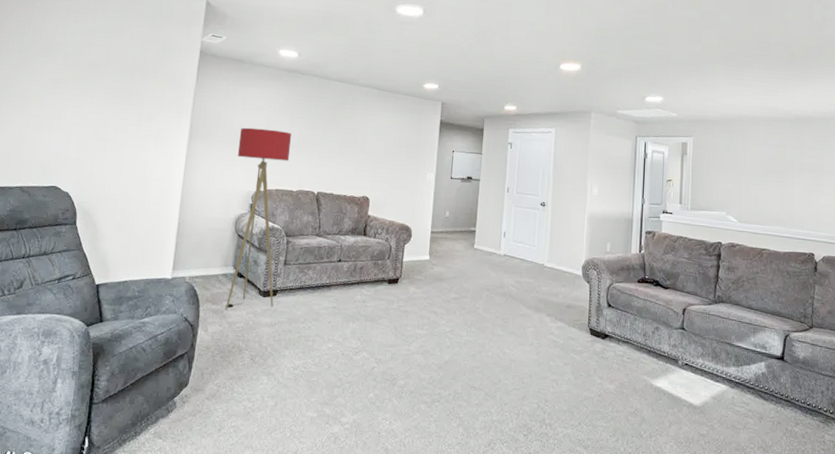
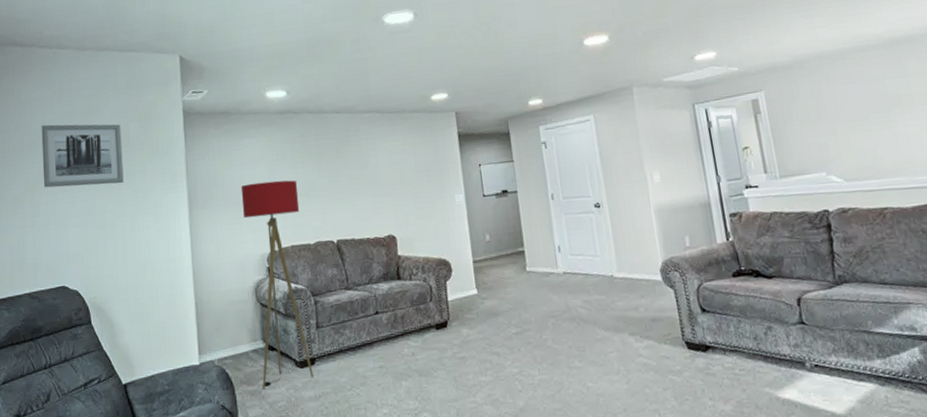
wall art: none [54,35,139,104] -> present [41,124,124,188]

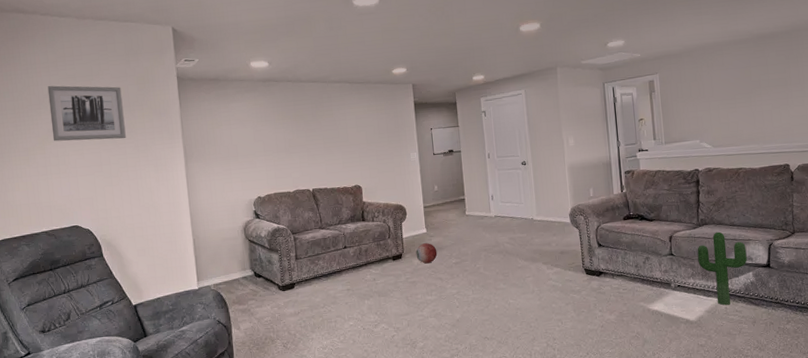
floor lamp: present [240,180,314,390] -> none [230,138,294,308]
ball: none [464,307,492,334] -> present [416,243,438,264]
decorative plant: none [837,292,910,394] -> present [697,231,747,306]

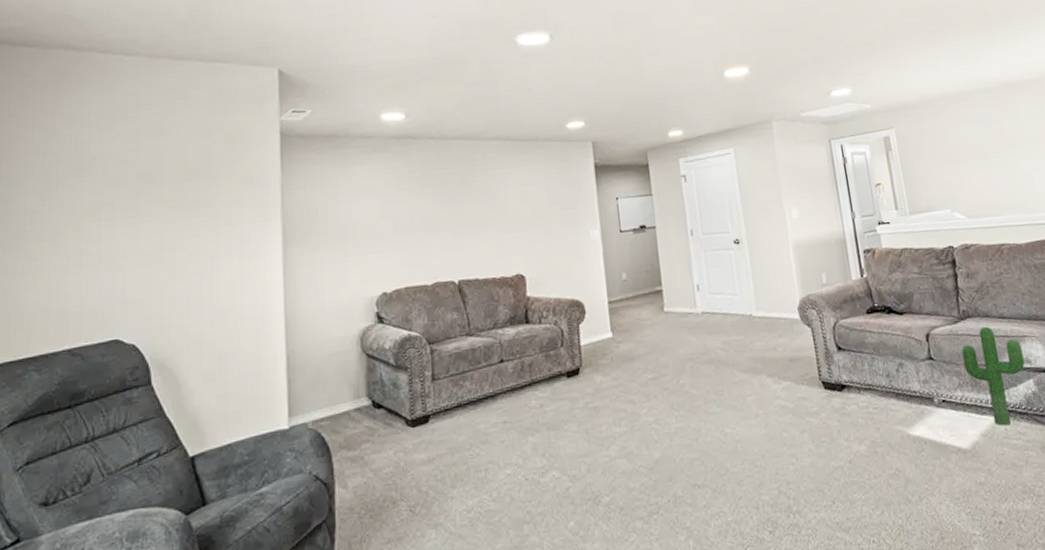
wall art: present [47,85,126,142] -> none [95,144,202,221]
ball: present [416,243,438,264] -> none [598,352,628,381]

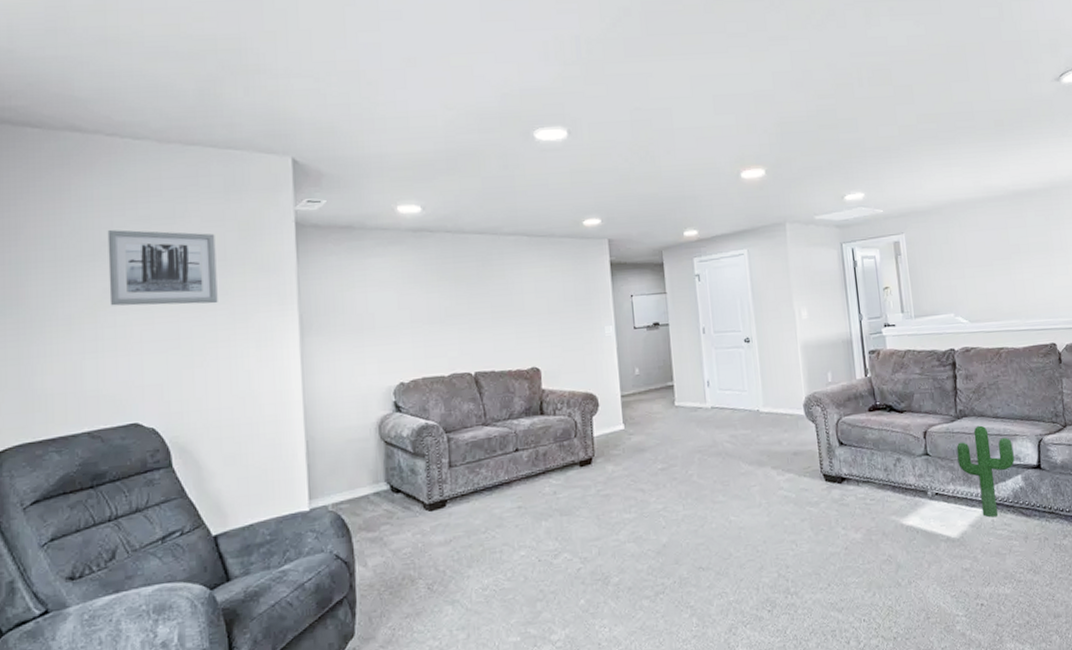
wall art: none [95,144,202,221] -> present [107,230,218,306]

